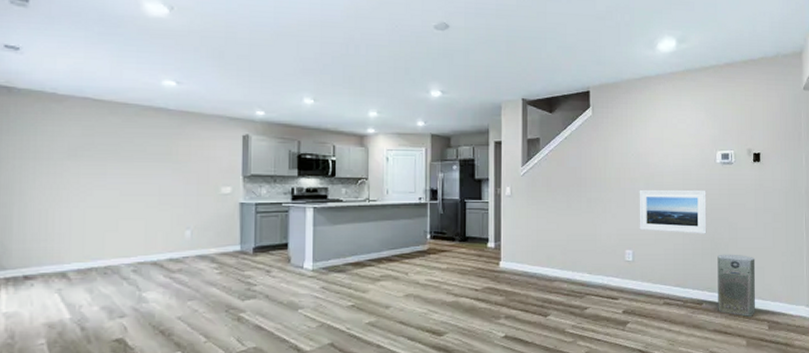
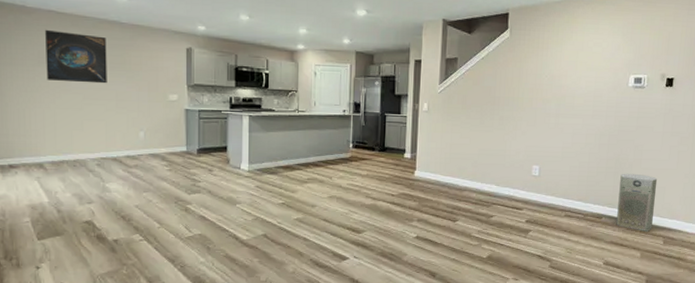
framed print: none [77,118,150,177] -> present [45,29,107,84]
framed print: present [639,190,707,234] -> none [547,110,616,154]

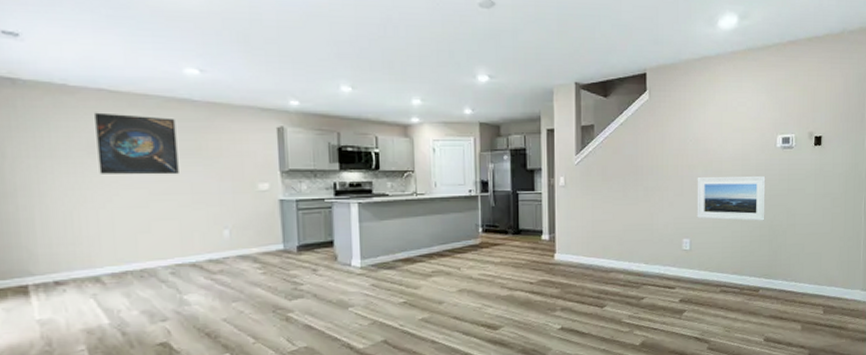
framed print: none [547,110,616,154] -> present [697,176,766,221]
air purifier: present [616,173,658,232] -> none [774,240,813,302]

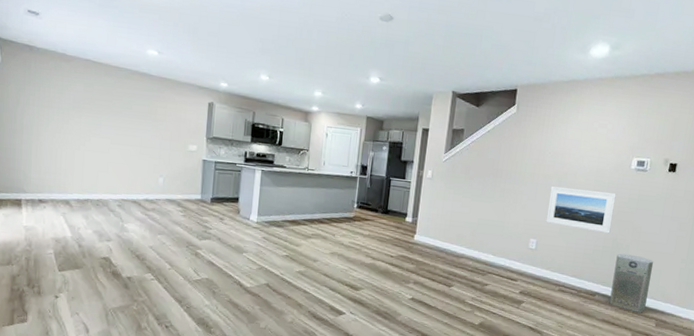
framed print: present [95,112,179,175] -> none [79,77,136,131]
air purifier: none [774,240,813,302] -> present [609,253,654,313]

